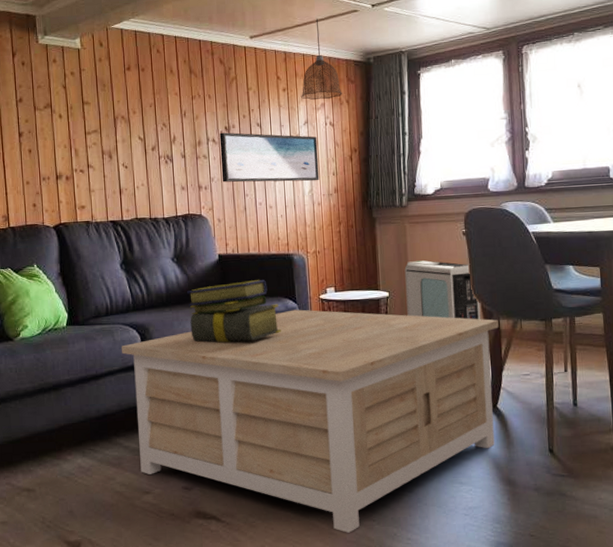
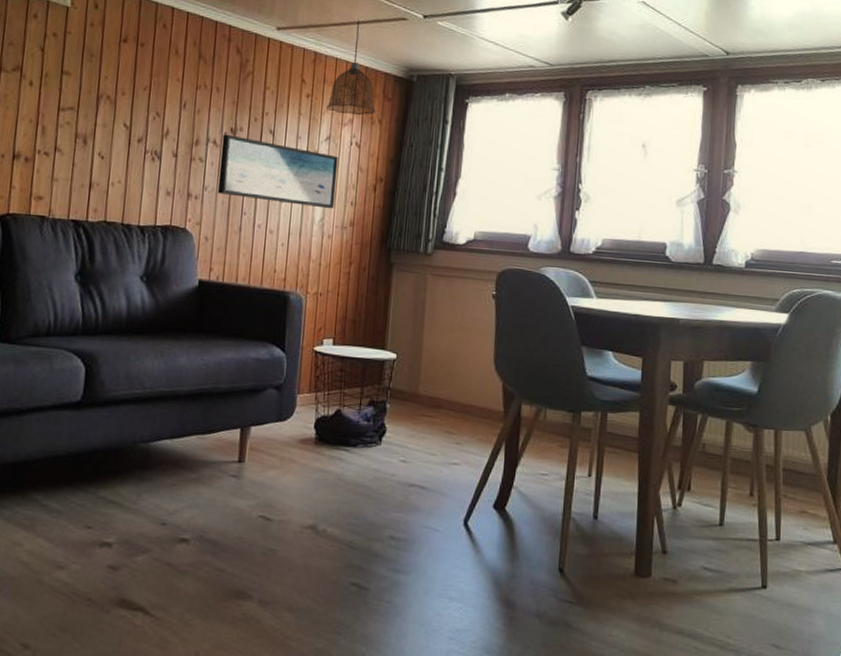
coffee table: present [121,309,499,533] -> none [57,359,520,646]
stack of books: present [187,279,281,343] -> none [149,316,263,391]
air purifier: present [404,260,481,320] -> none [415,320,501,402]

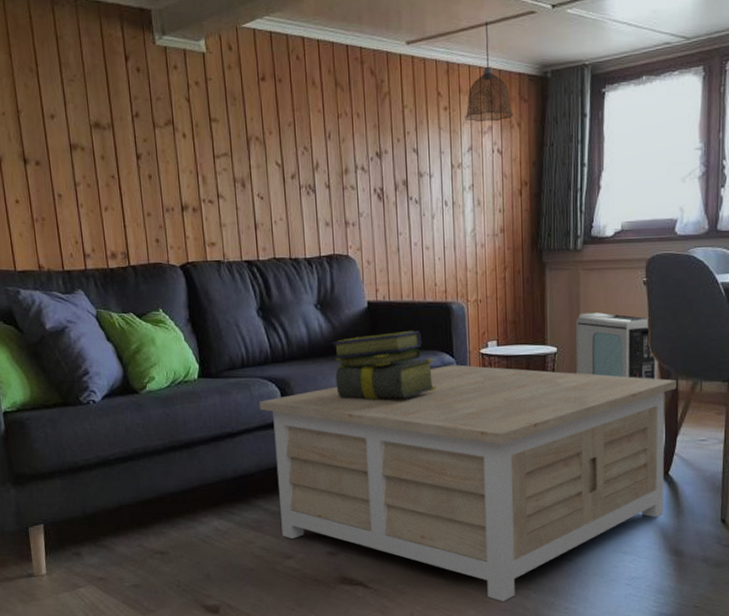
coffee table: none [57,359,520,646] -> present [259,364,677,601]
stack of books: none [149,316,263,391] -> present [332,330,436,400]
wall art: present [217,134,338,209] -> none [369,159,484,219]
air purifier: none [415,320,501,402] -> present [576,312,657,380]

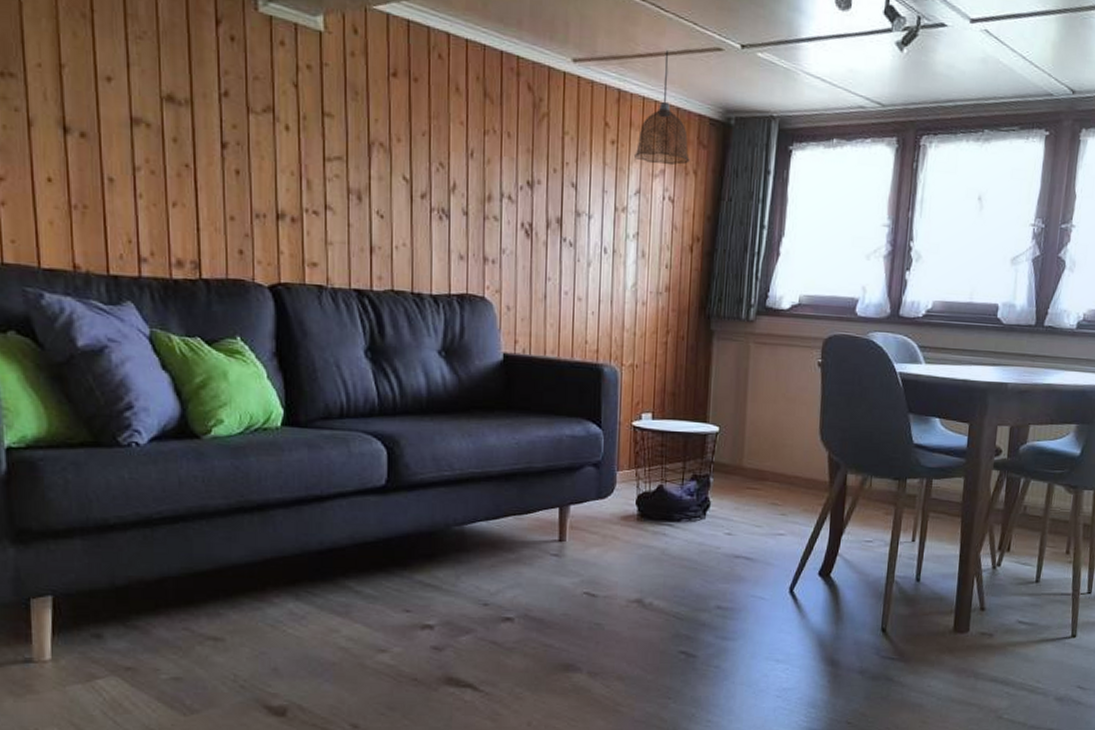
coffee table: present [259,364,677,601] -> none [358,436,846,711]
stack of books: present [332,330,436,400] -> none [457,392,578,470]
air purifier: present [576,312,657,380] -> none [738,391,827,472]

